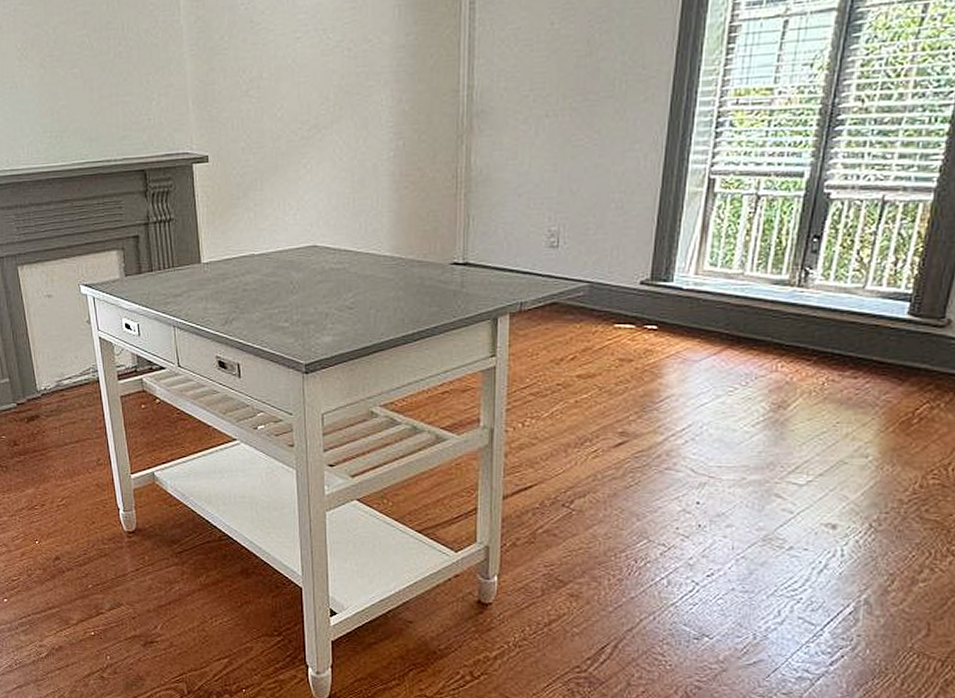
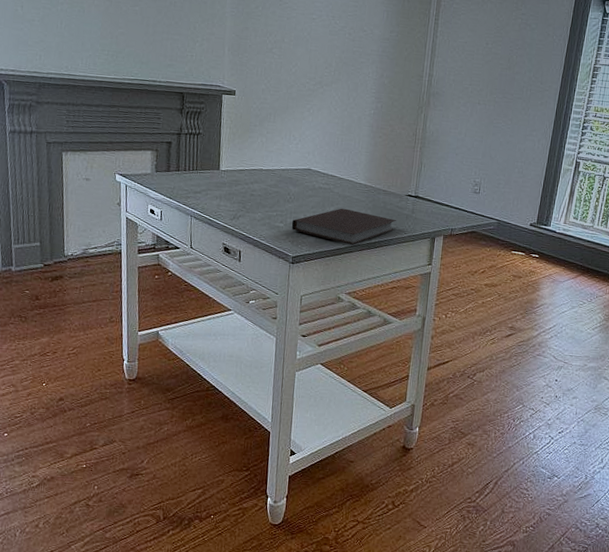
notebook: none [300,292,441,341] -> present [292,208,397,245]

